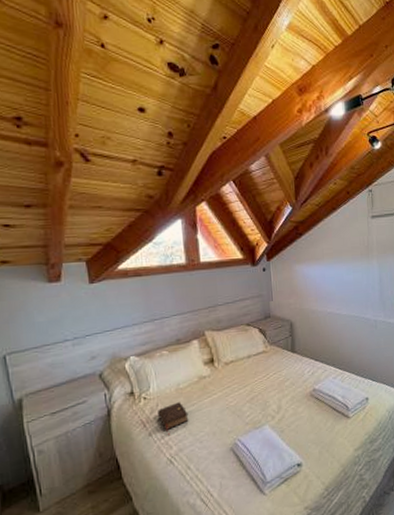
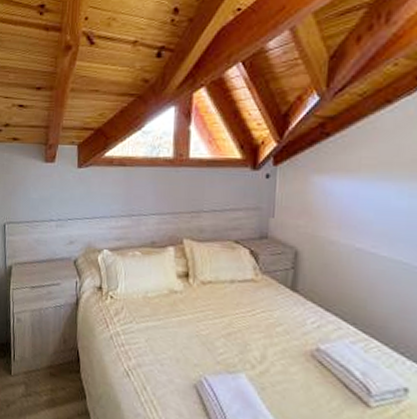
book: present [157,402,189,435] -> none [121,311,153,345]

